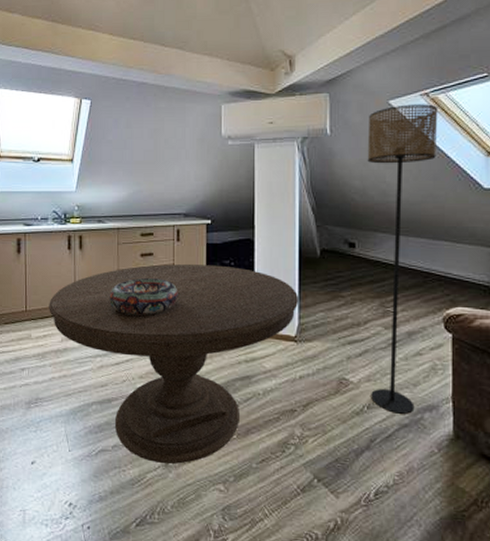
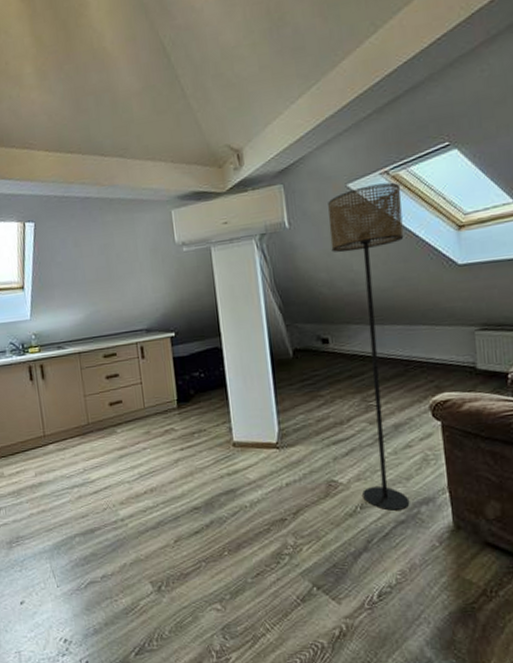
dining table: present [49,264,299,464] -> none [17,378,277,589]
decorative bowl: present [109,278,178,316] -> none [79,399,150,441]

